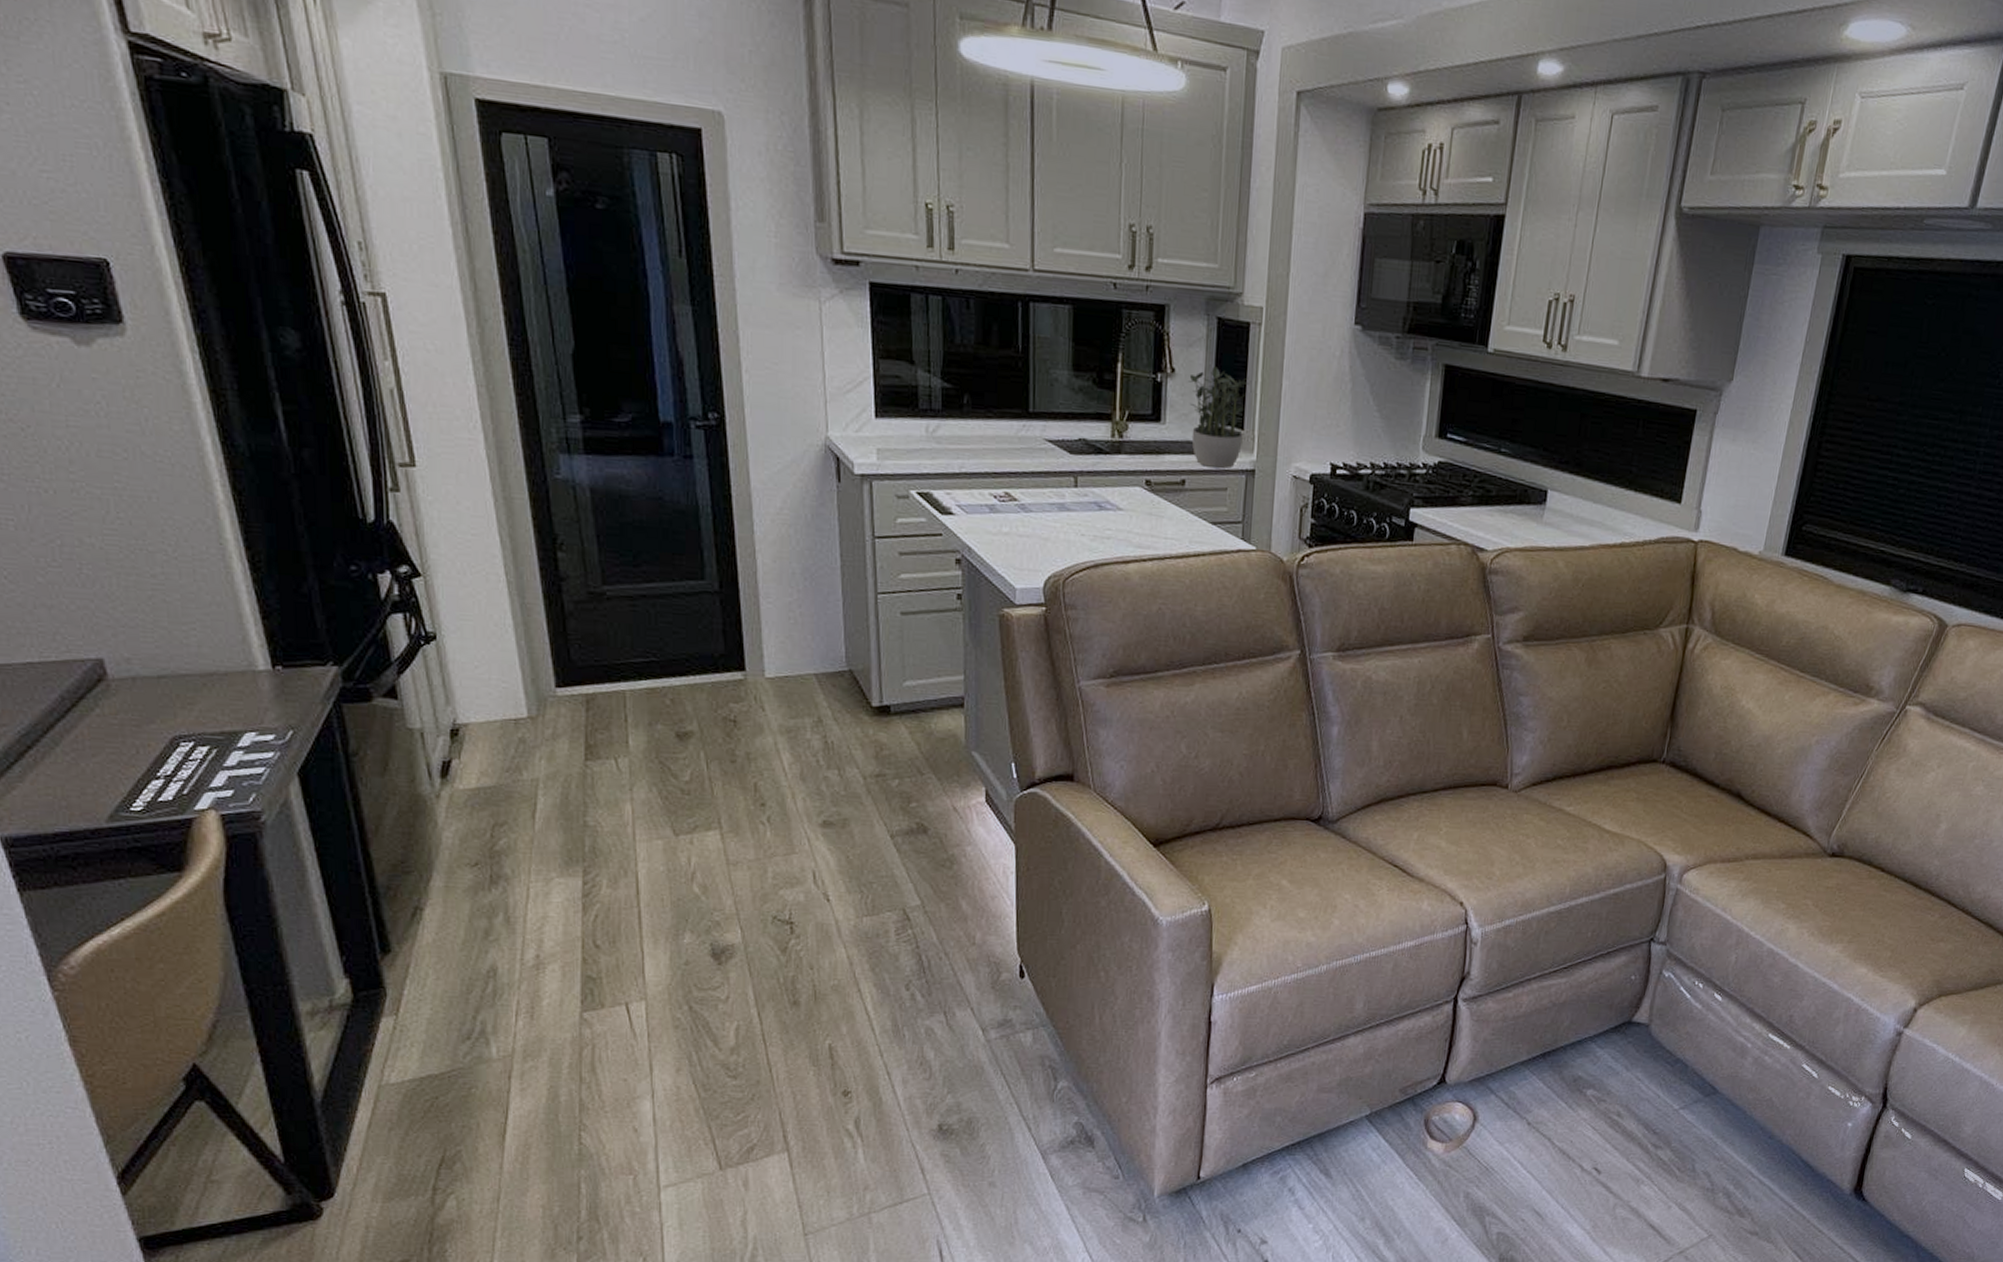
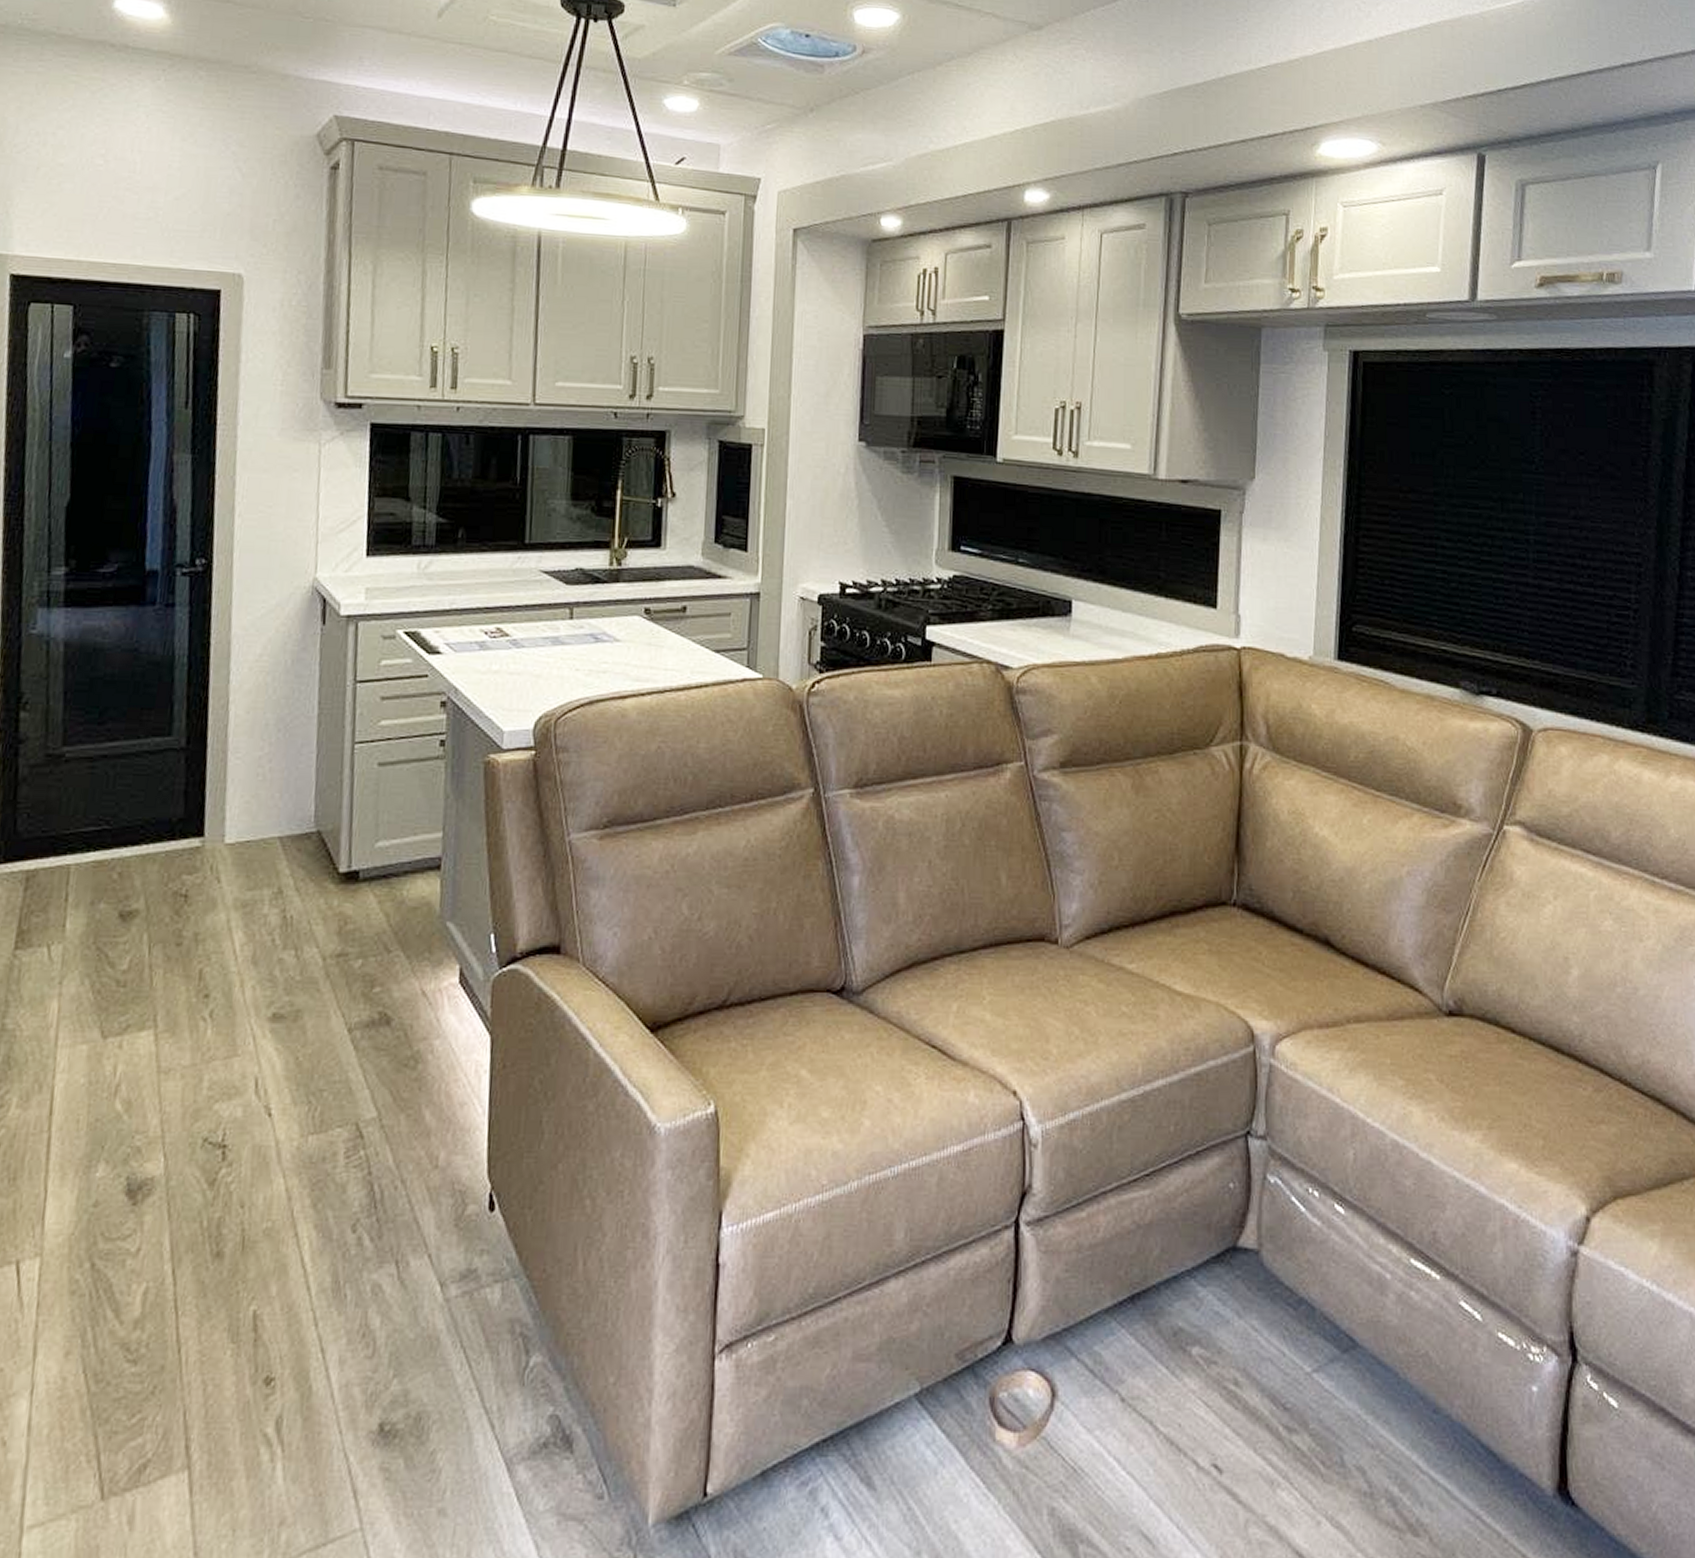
potted plant: present [1187,366,1249,468] -> none [688,489,752,592]

